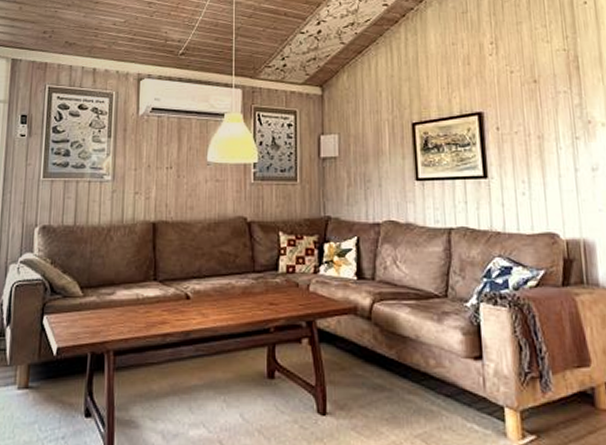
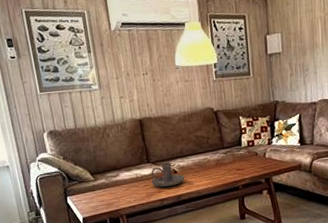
candle holder: none [154,283,199,318] -> present [151,162,185,188]

